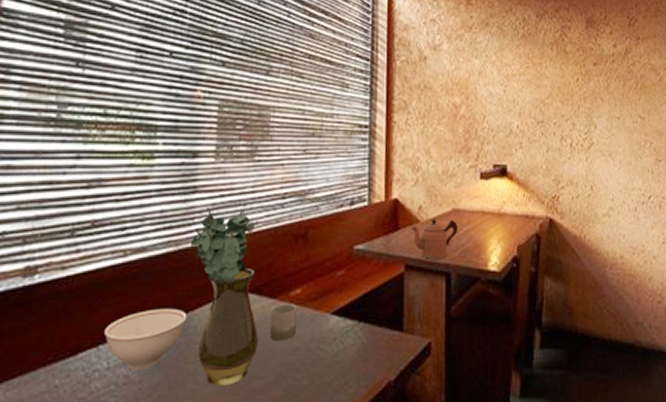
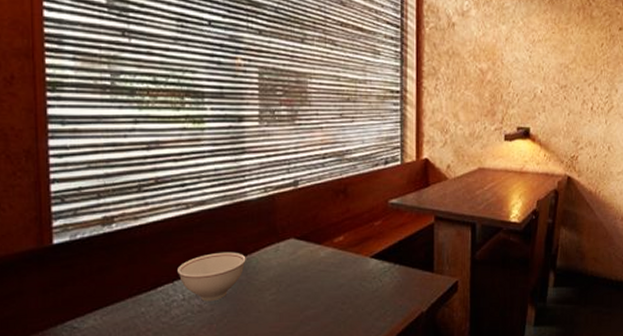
vase: present [190,208,258,386] -> none [243,167,308,314]
cup: present [270,304,297,341] -> none [318,249,340,279]
coffeepot: present [411,218,458,259] -> none [440,176,483,212]

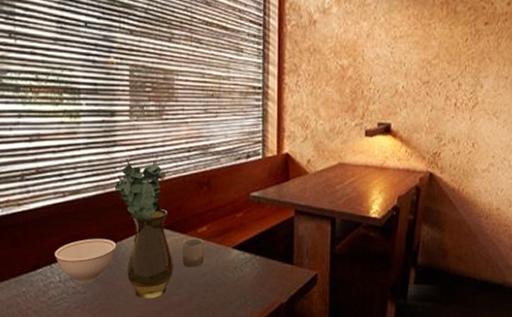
vase: none [243,167,308,314] -> present [114,159,173,299]
cup: none [318,249,340,279] -> present [183,239,203,267]

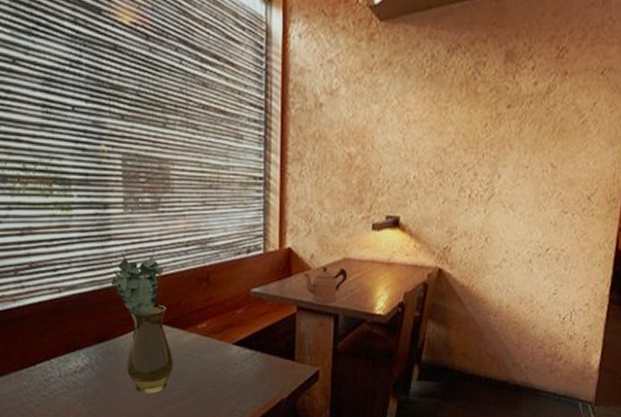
bowl: present [55,238,116,285] -> none [53,334,115,379]
cup: present [183,239,203,267] -> none [182,335,203,363]
coffeepot: none [301,171,343,206] -> present [303,266,348,303]

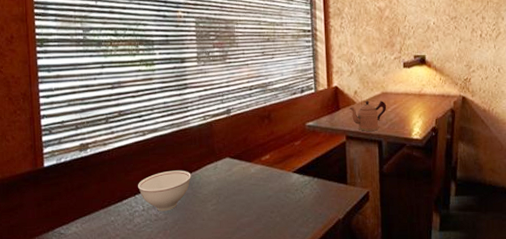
bowl: none [53,334,115,379] -> present [138,170,191,212]
vase: present [111,254,173,394] -> none [187,99,242,222]

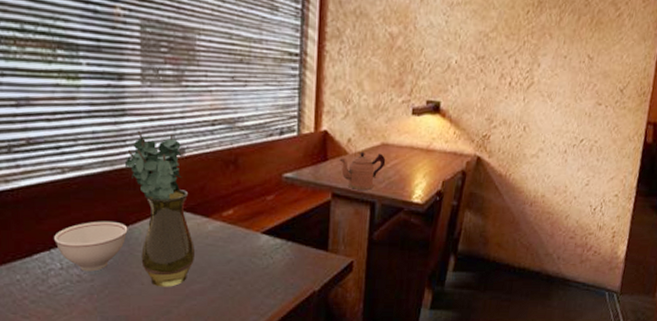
vase: none [187,99,242,222] -> present [124,131,194,287]

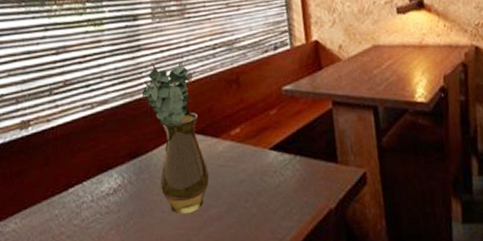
bowl: present [54,221,128,272] -> none [86,149,148,203]
coffeepot: present [339,151,386,190] -> none [334,56,381,95]

